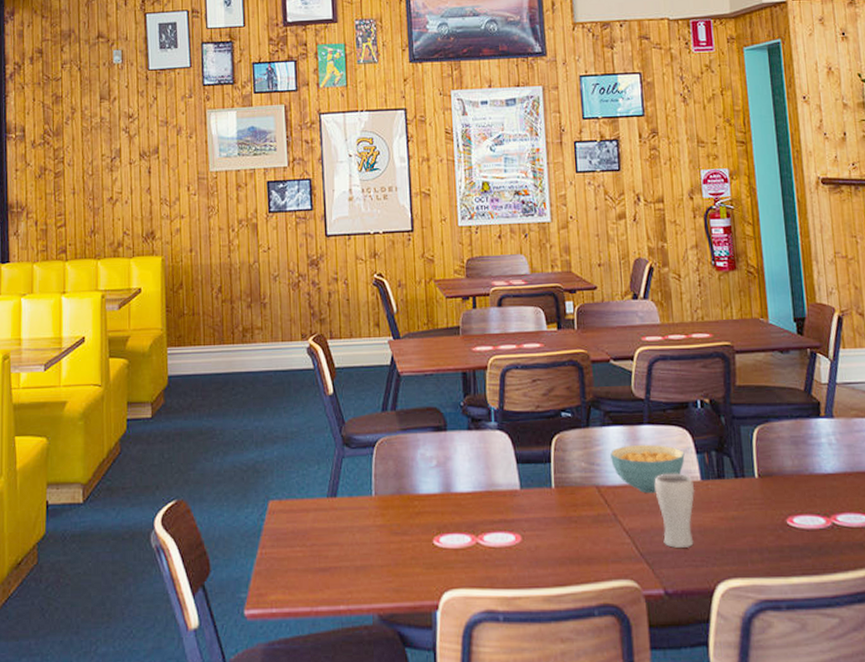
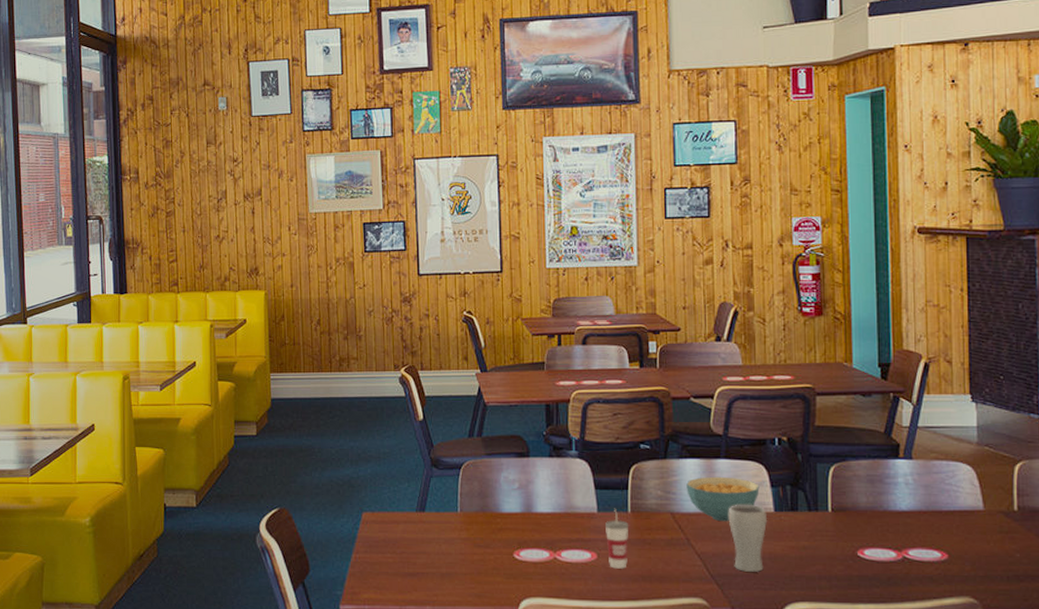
cup: none [529,483,554,552] -> present [605,508,629,569]

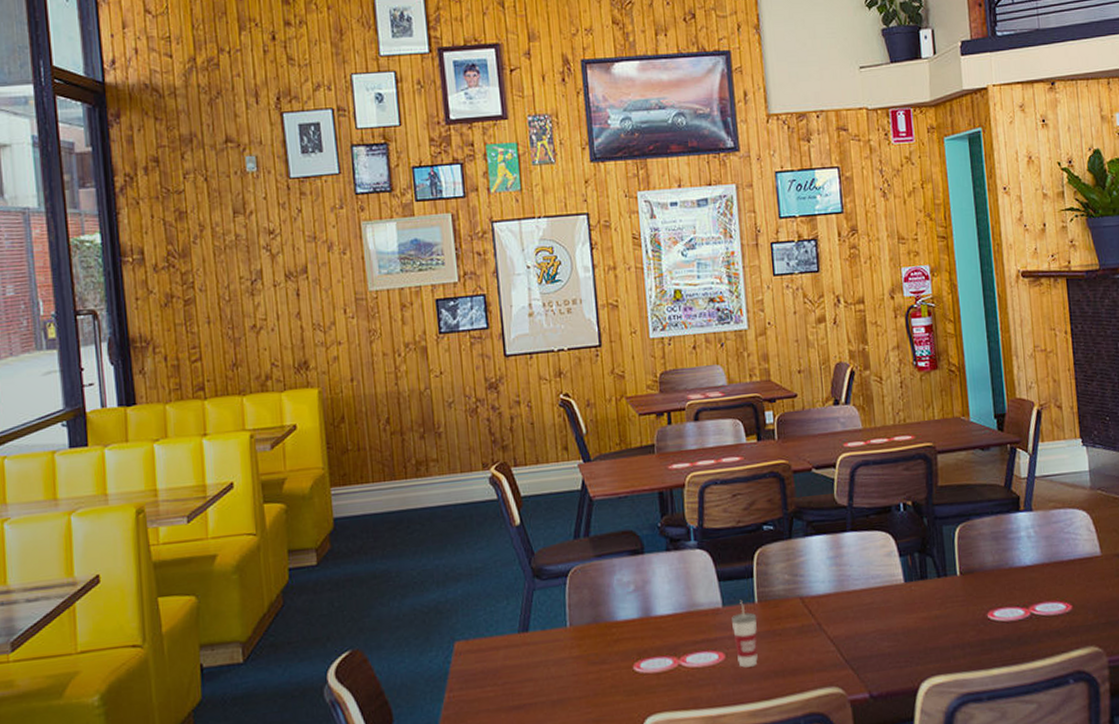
cereal bowl: present [686,476,760,522] -> none [814,550,888,600]
drinking glass: present [728,504,768,573] -> none [858,577,899,652]

